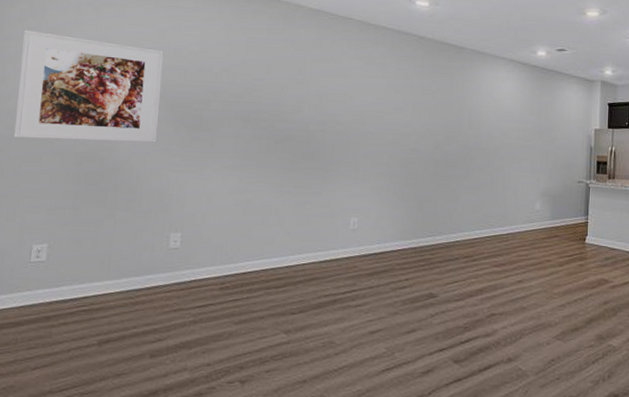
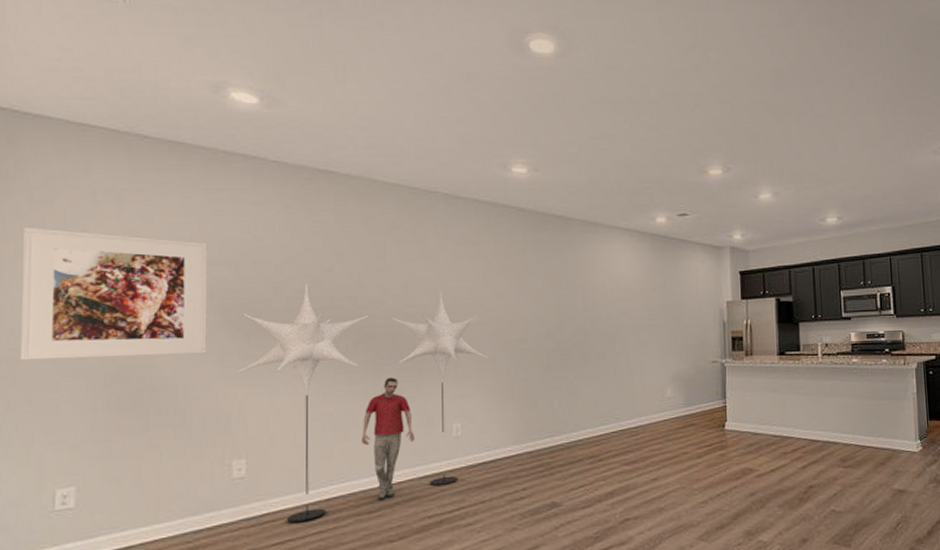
floor lamp: none [179,89,385,290] -> present [237,283,488,523]

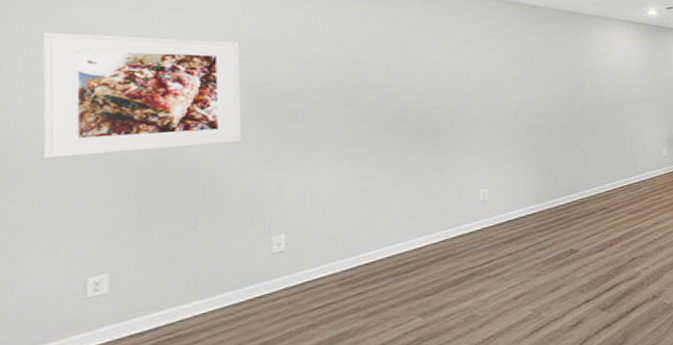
floor lamp: present [237,283,488,523] -> none [273,75,509,288]

